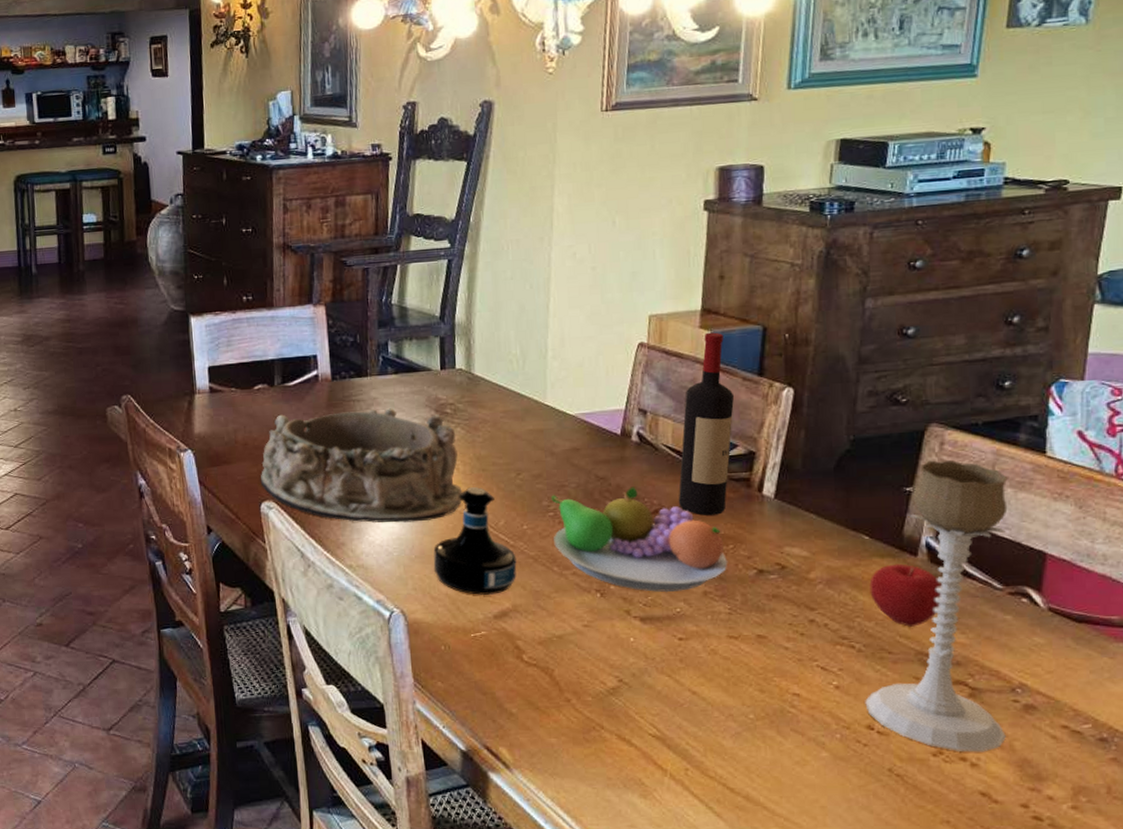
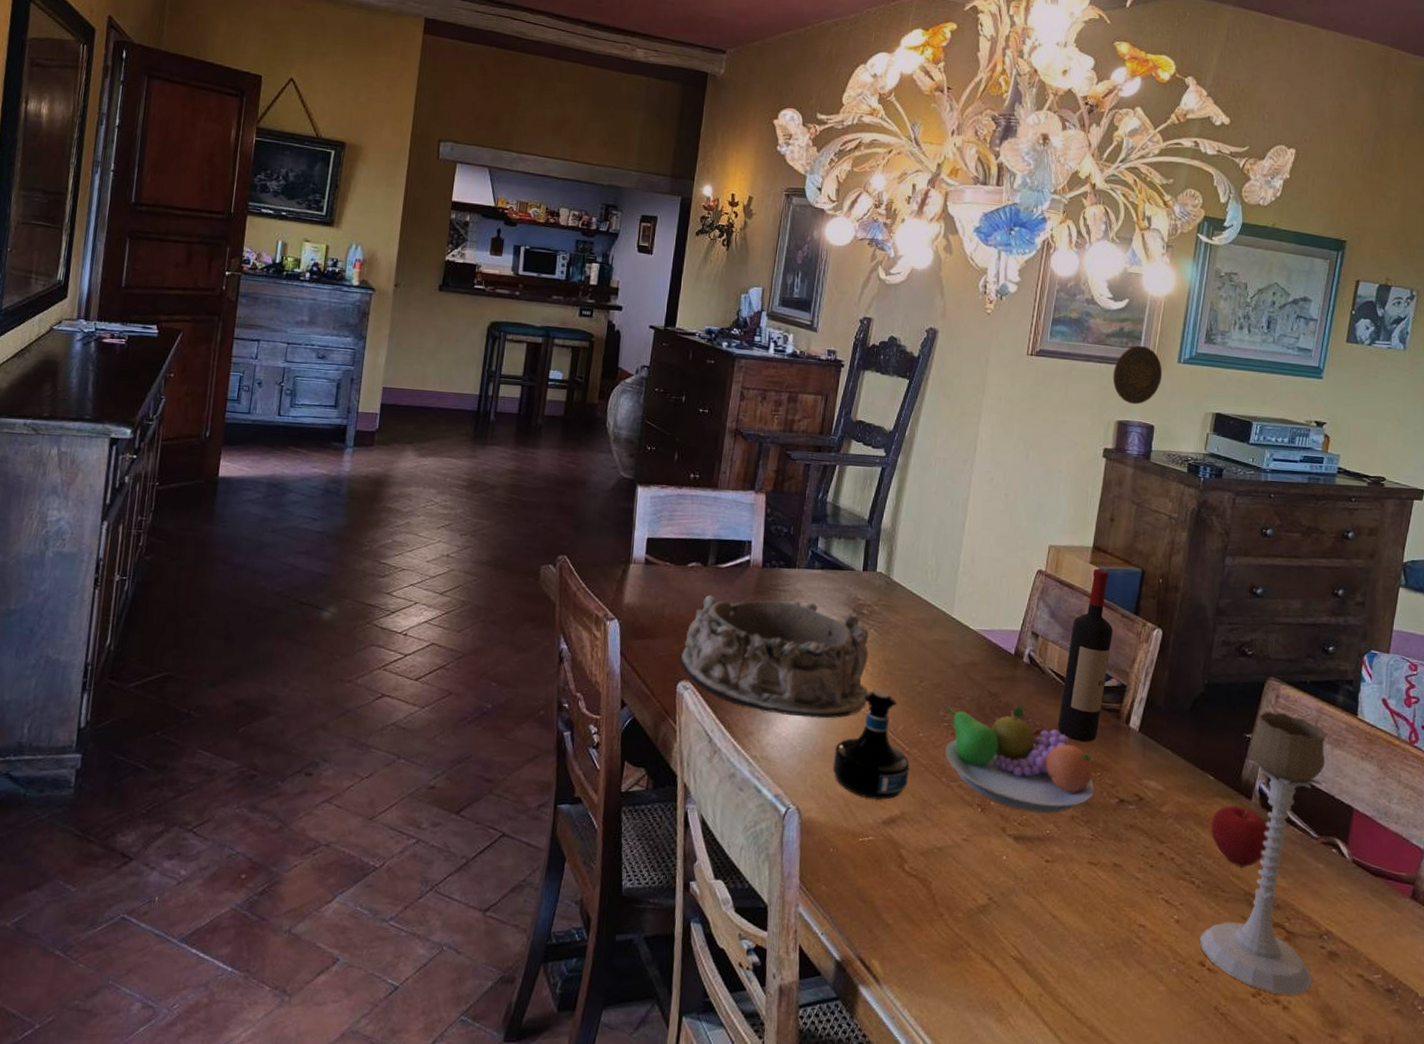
decorative plate: none [707,77,769,146] -> present [1112,345,1163,405]

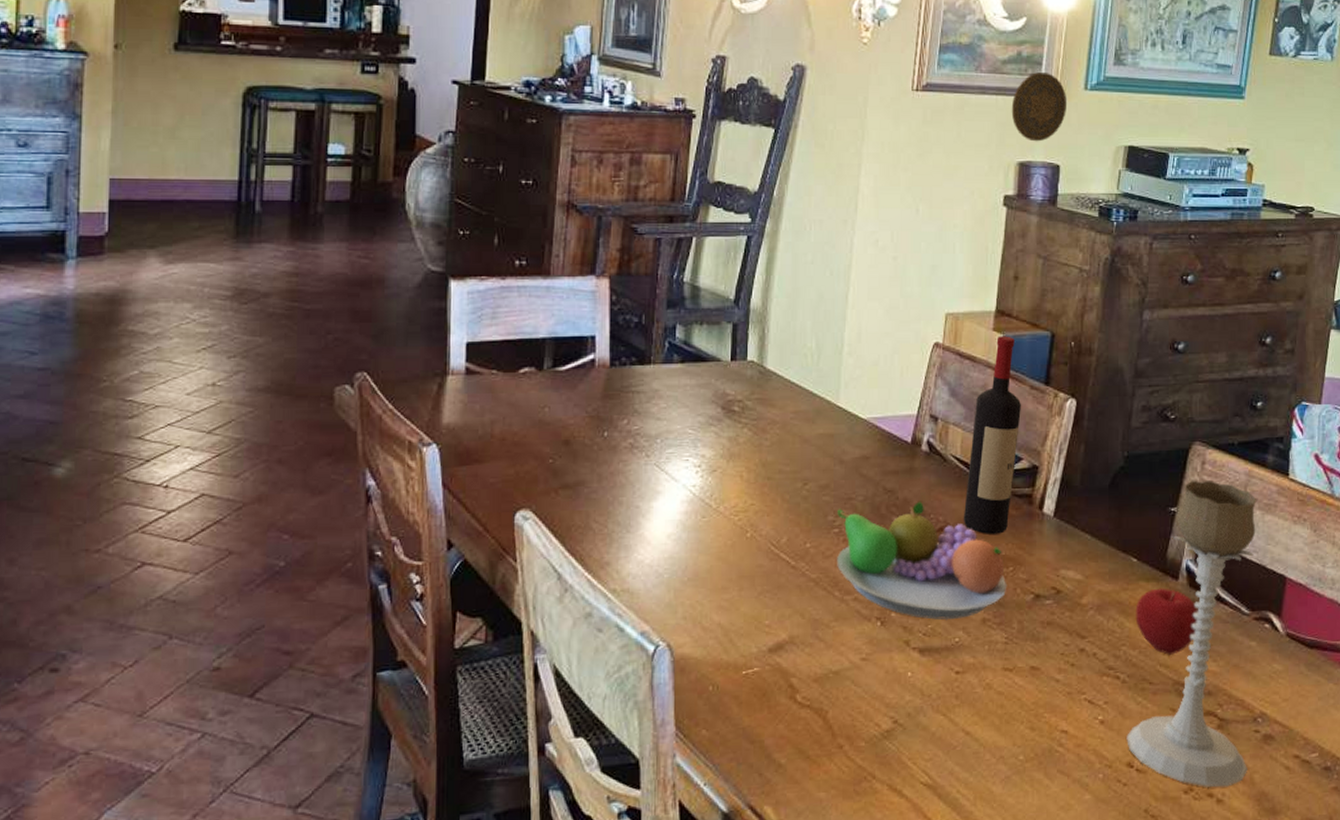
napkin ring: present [680,595,869,719] -> none [517,403,745,539]
tequila bottle: present [832,689,910,800] -> none [707,498,797,625]

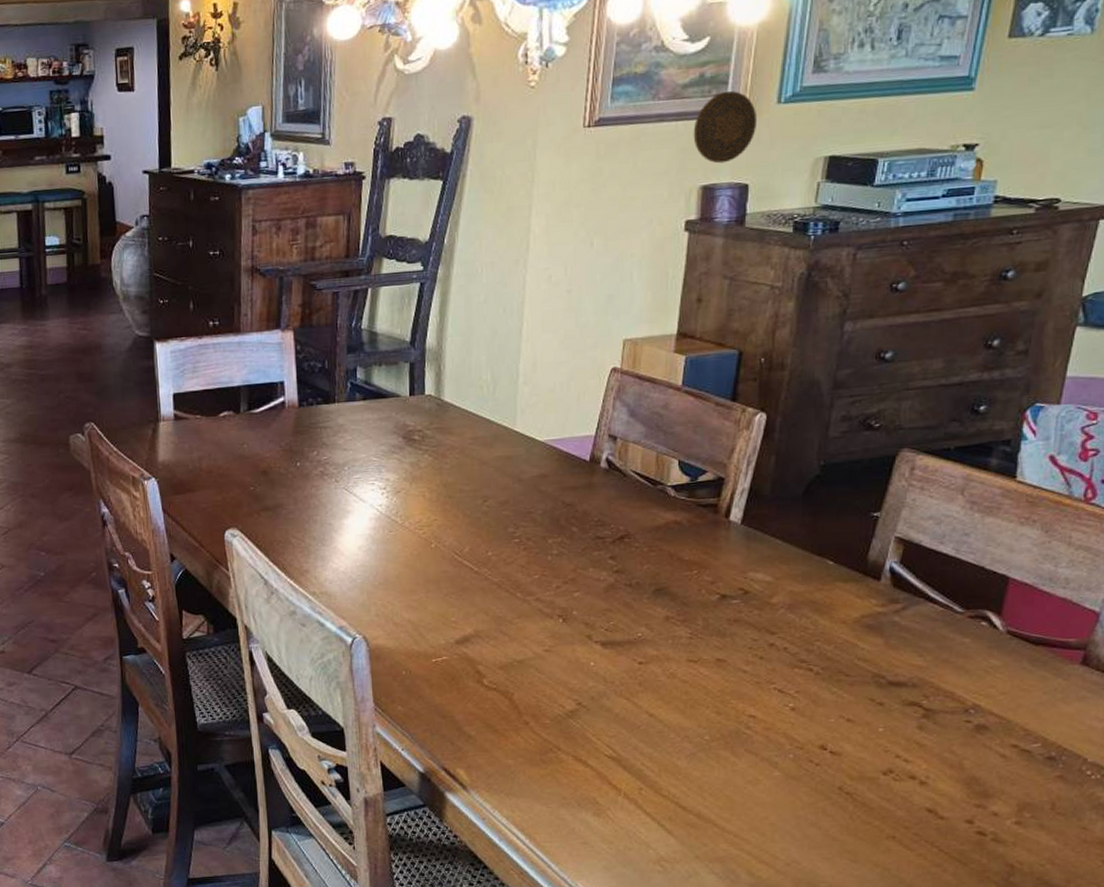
fruit bowl: present [837,501,1007,621] -> none [517,513,692,618]
wine bottle: present [963,336,1022,534] -> none [644,356,707,541]
candle holder: present [1127,479,1257,787] -> none [820,484,976,771]
apple: present [1135,588,1198,655] -> none [831,588,903,650]

